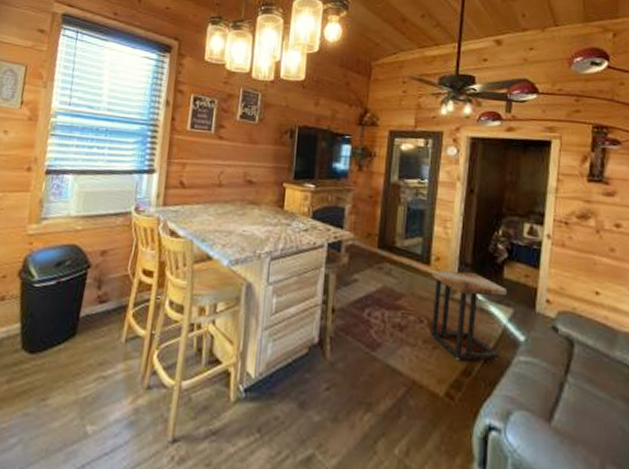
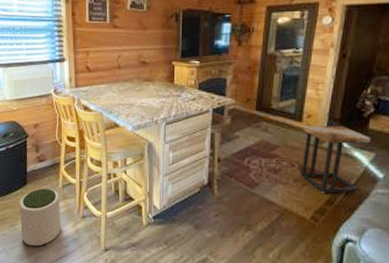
plant pot: none [52,342,120,435] -> present [19,188,61,246]

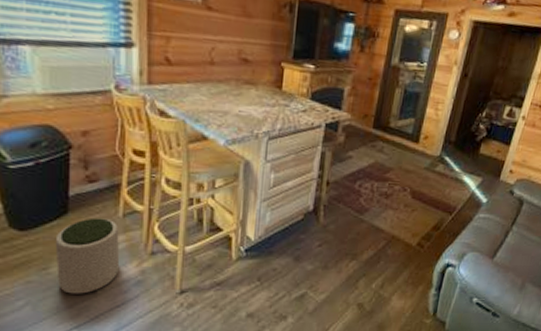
side table: present [300,125,370,194] -> none [411,147,480,219]

